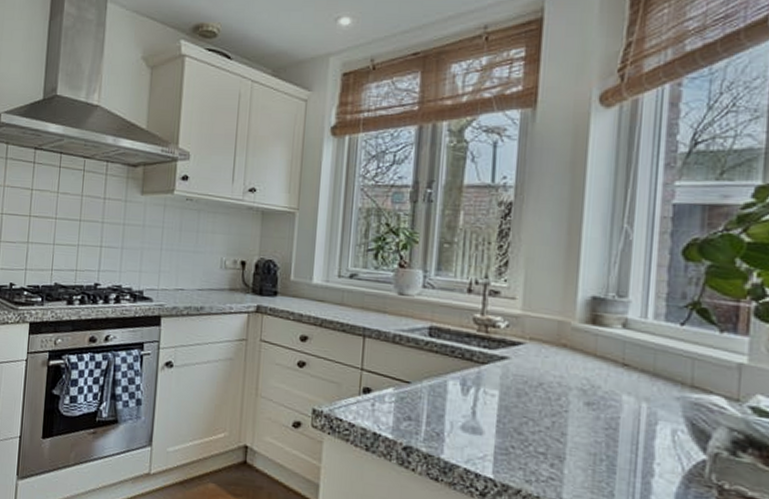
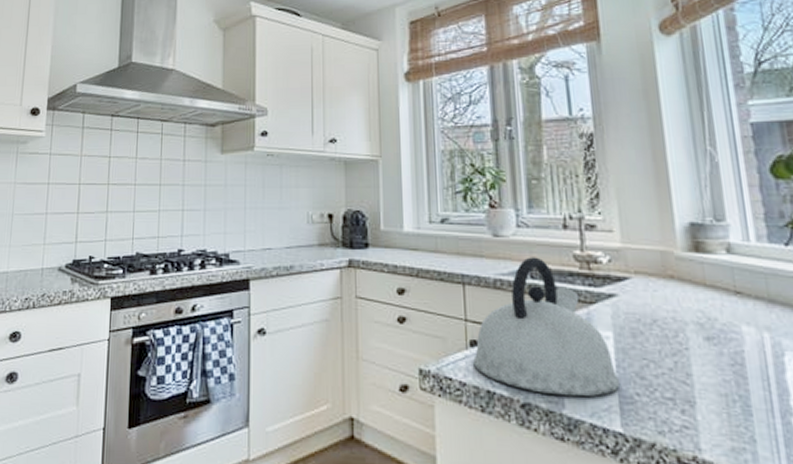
kettle: none [364,316,499,446] -> present [473,257,621,397]

